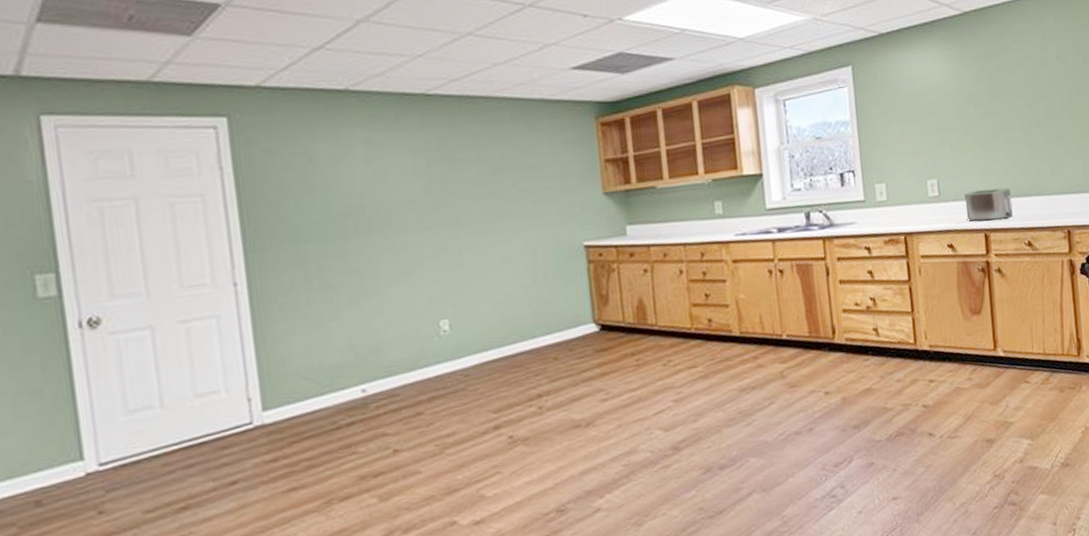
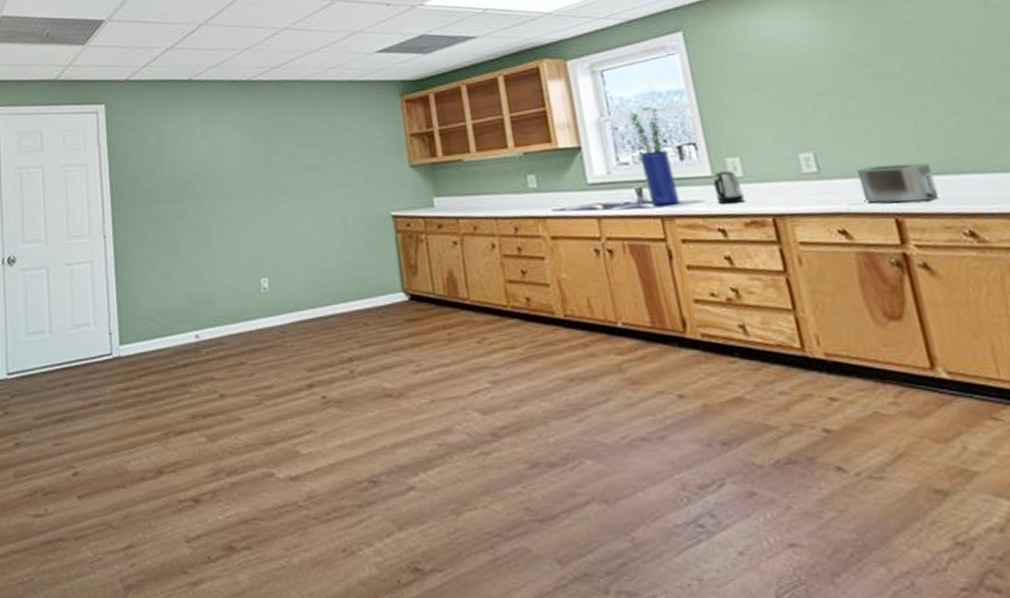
vase: none [803,137,839,228] -> present [628,108,680,206]
kettle: none [864,195,886,225] -> present [713,171,745,205]

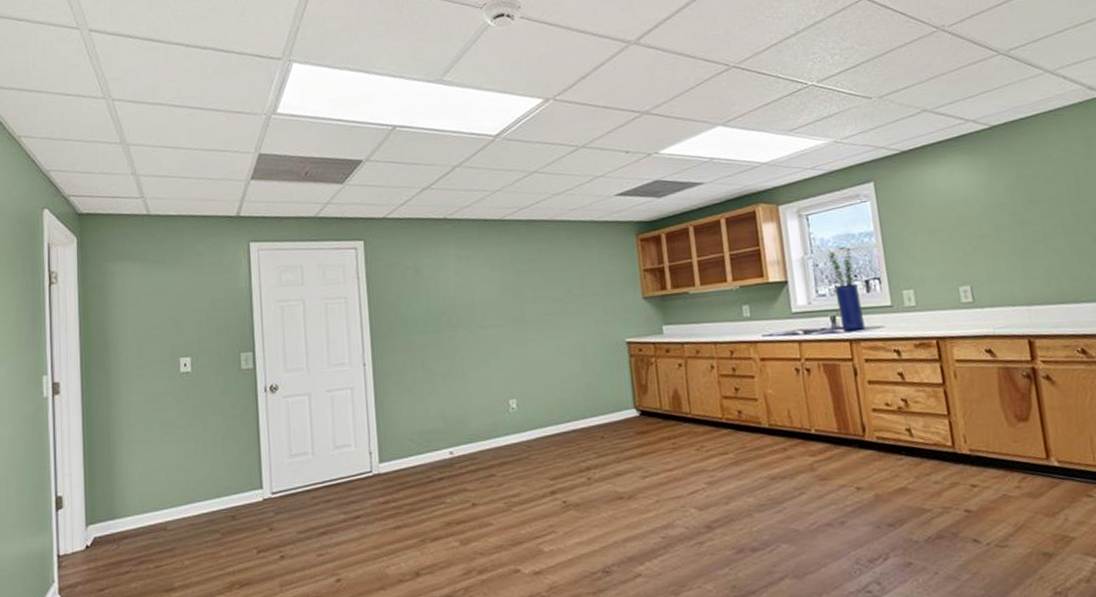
kettle: present [713,171,745,205] -> none [892,301,916,329]
toaster: present [857,162,939,204] -> none [1002,294,1061,328]

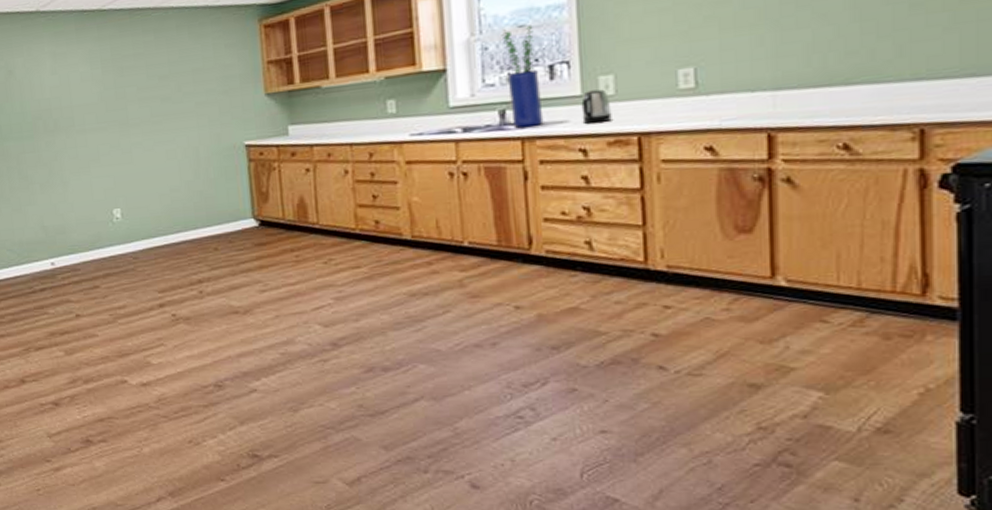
kettle: none [892,301,916,329] -> present [581,89,612,124]

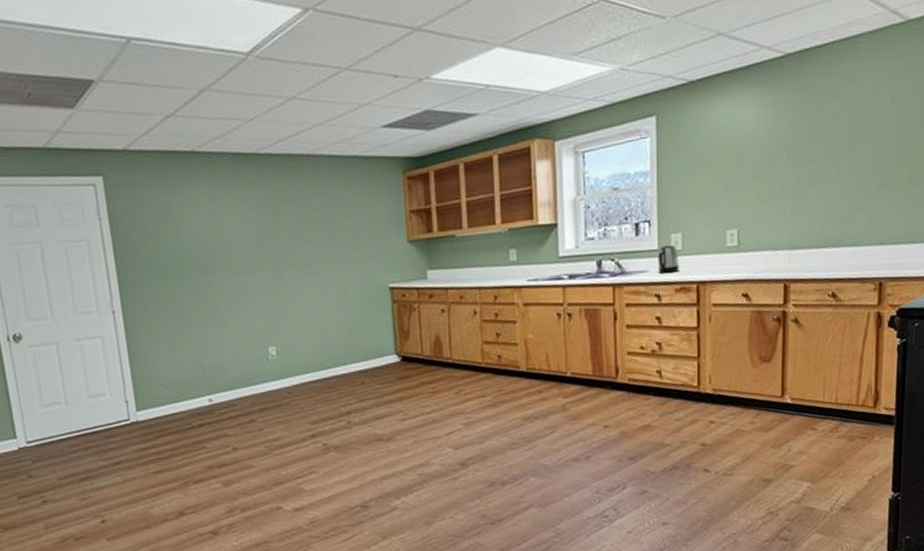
vase: present [501,24,544,128] -> none [600,188,630,276]

